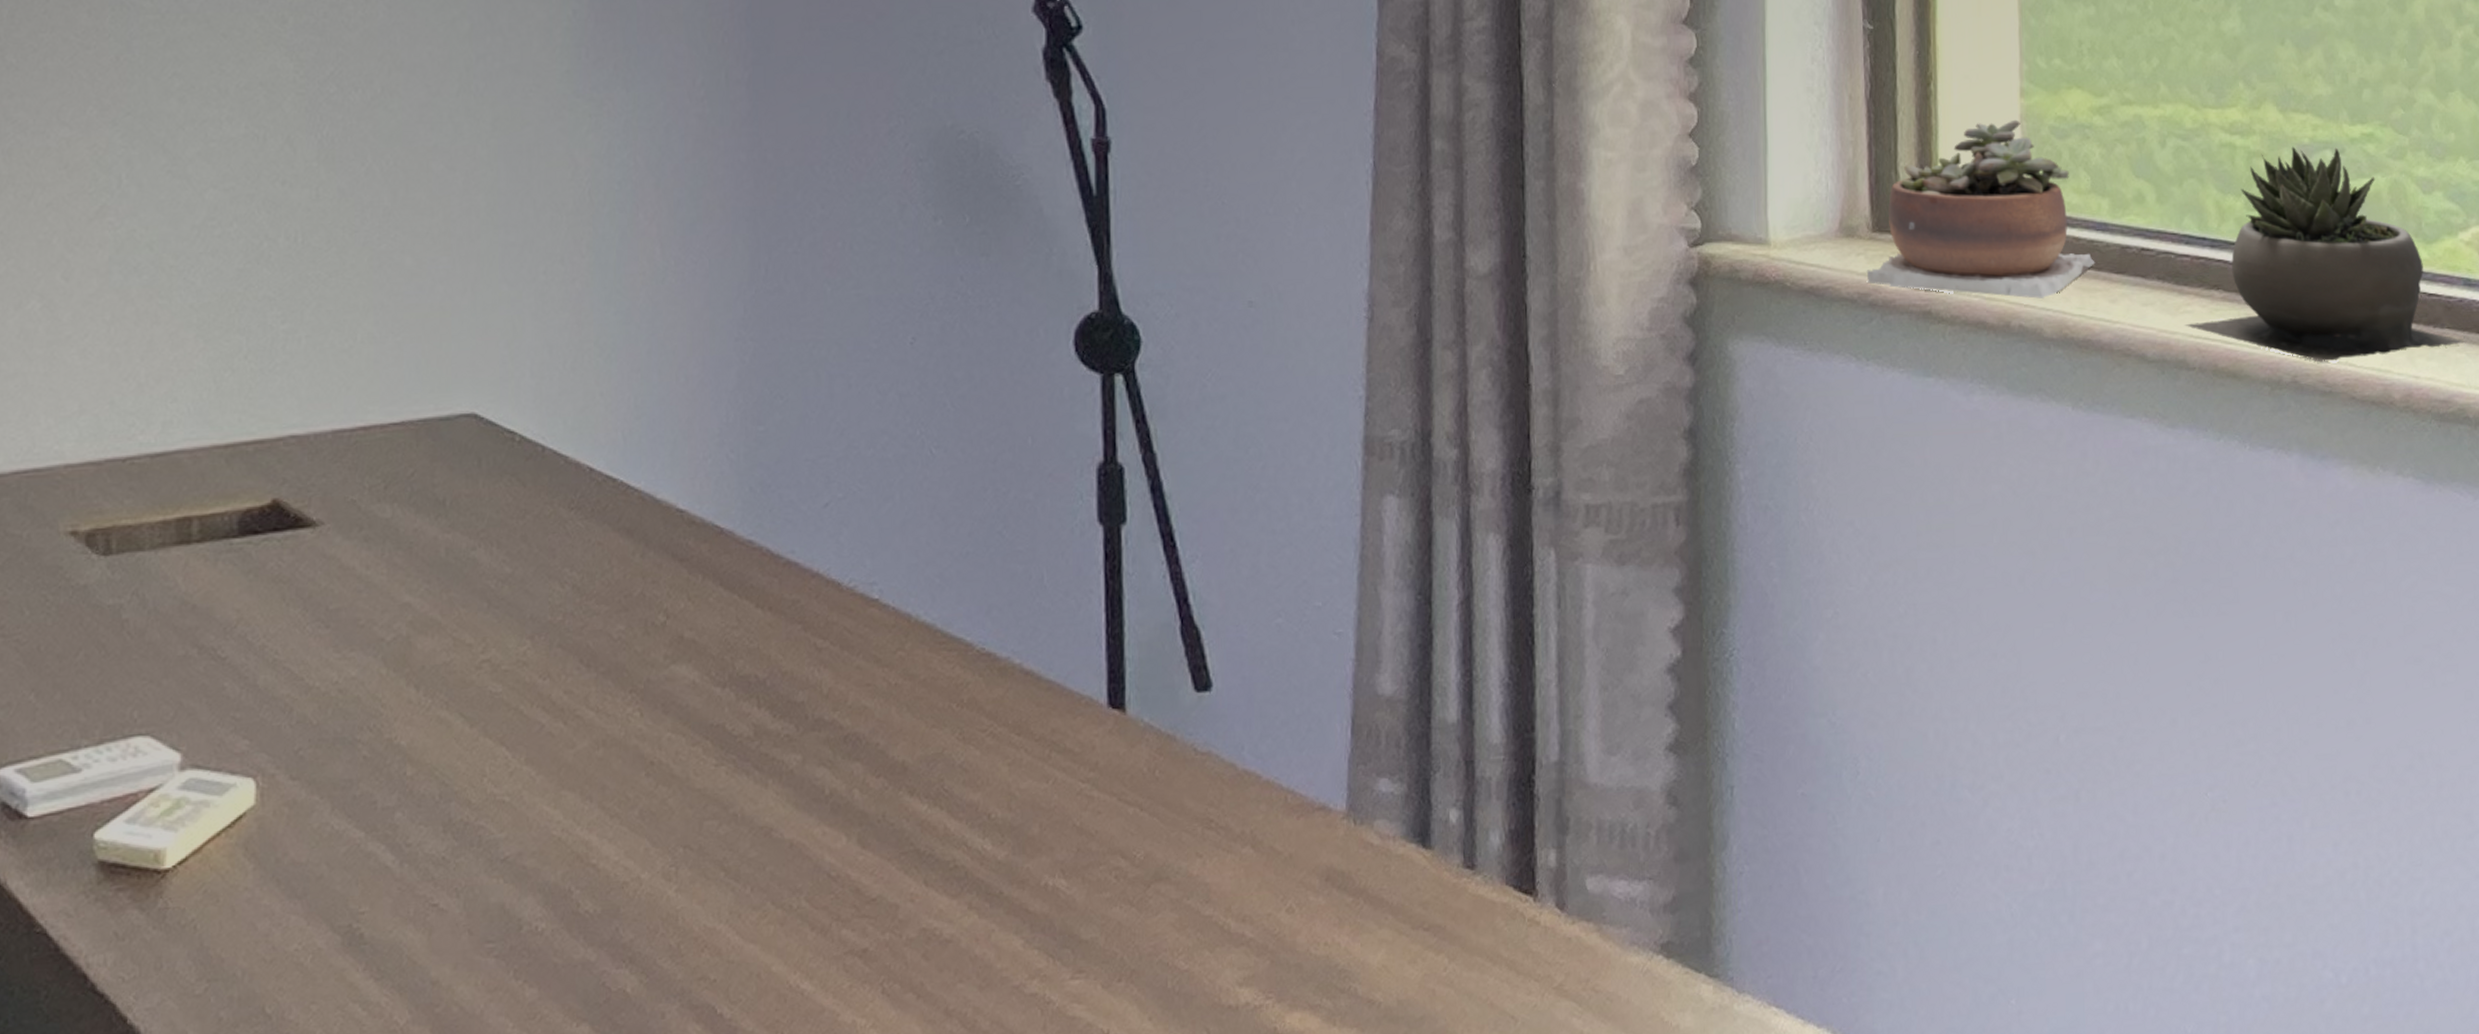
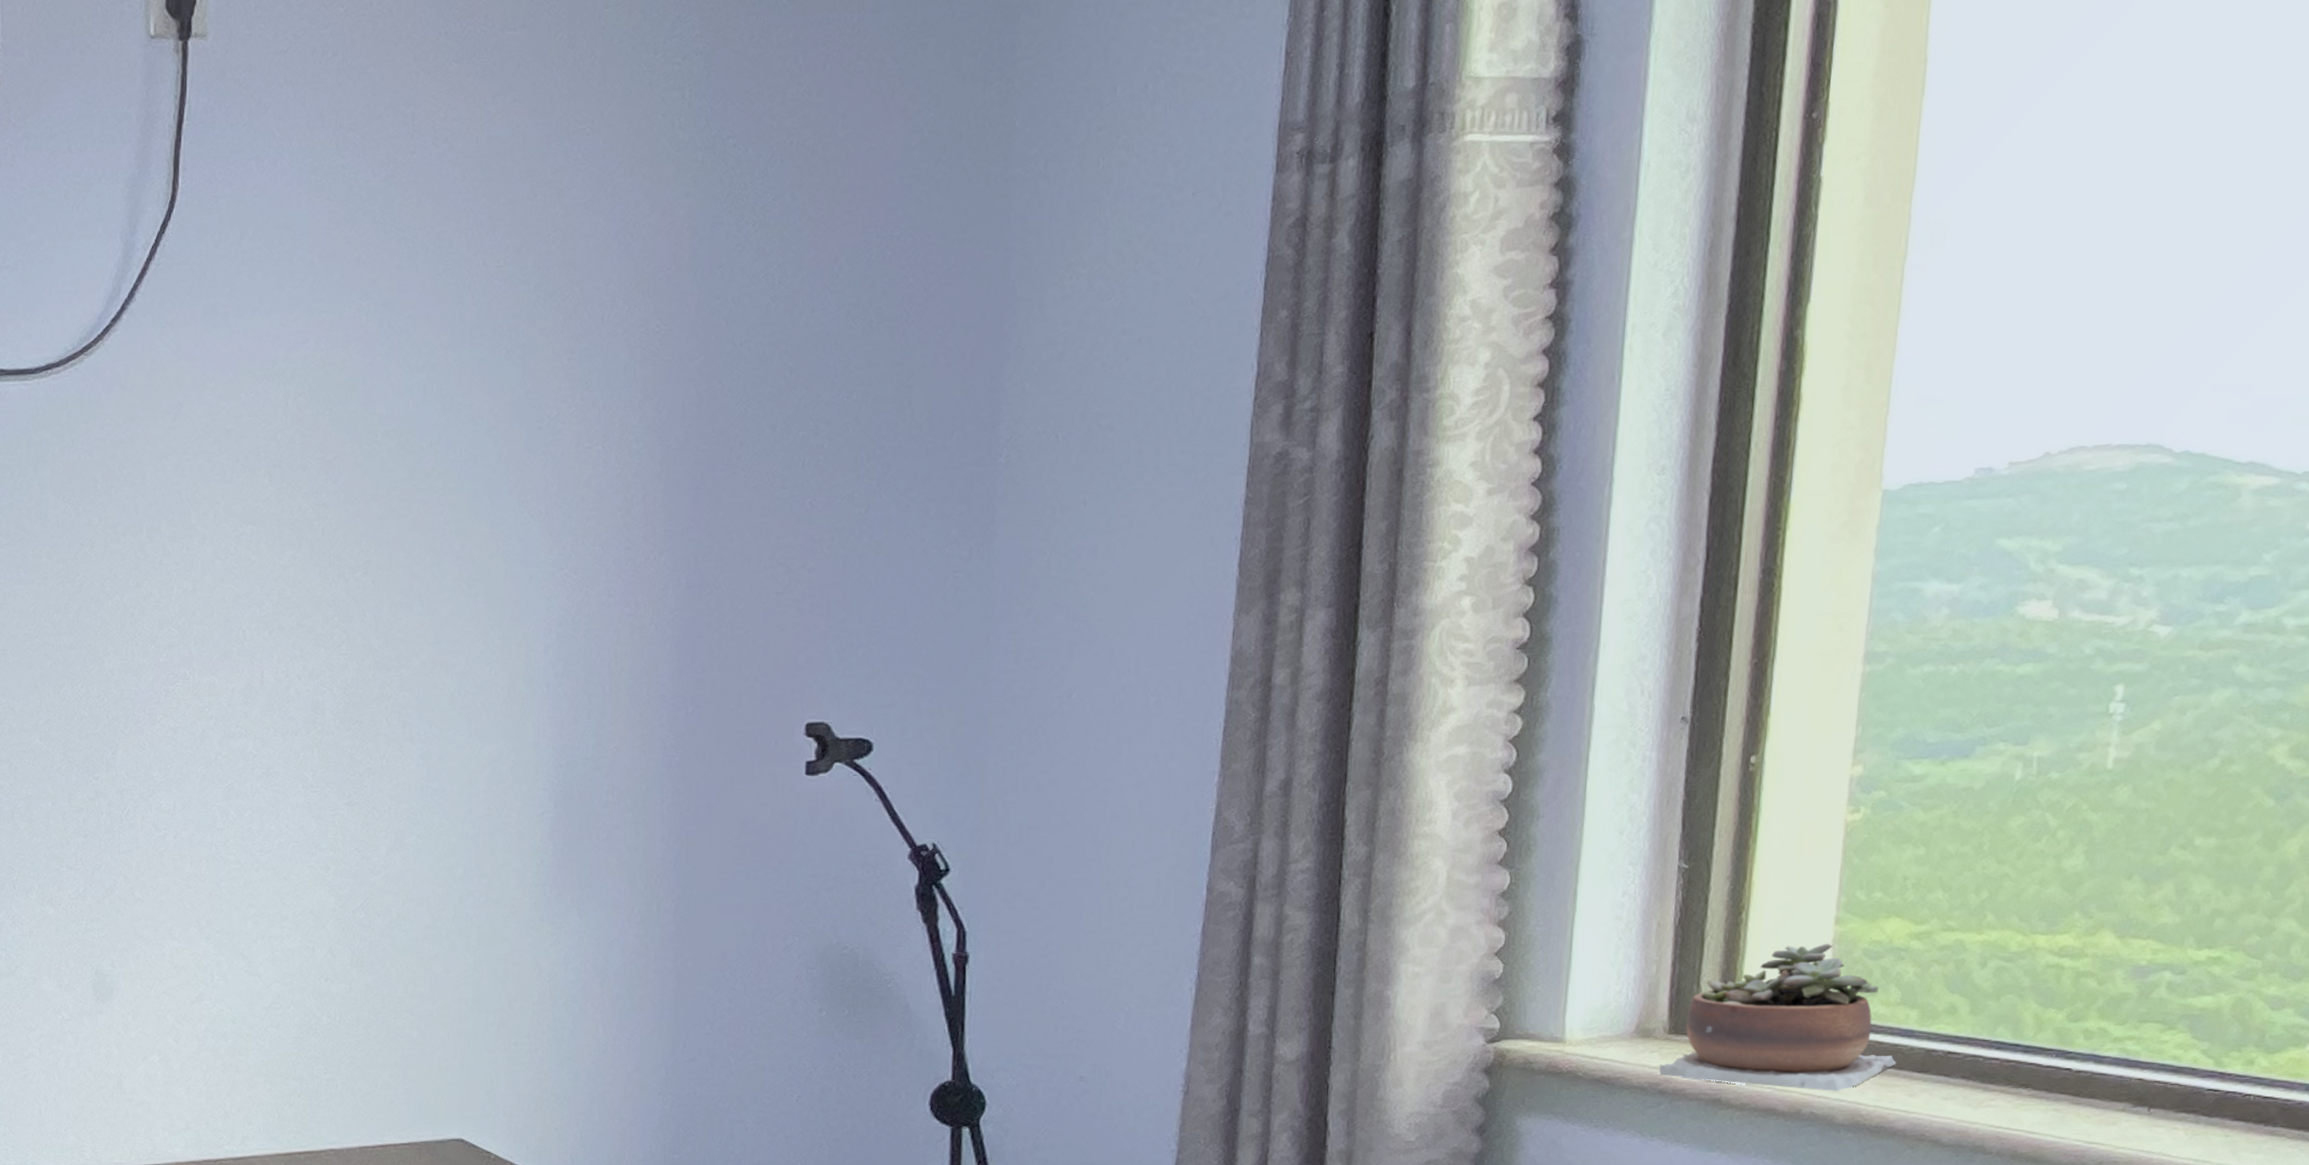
succulent plant: present [2185,146,2467,363] -> none [1986,967,2301,1152]

